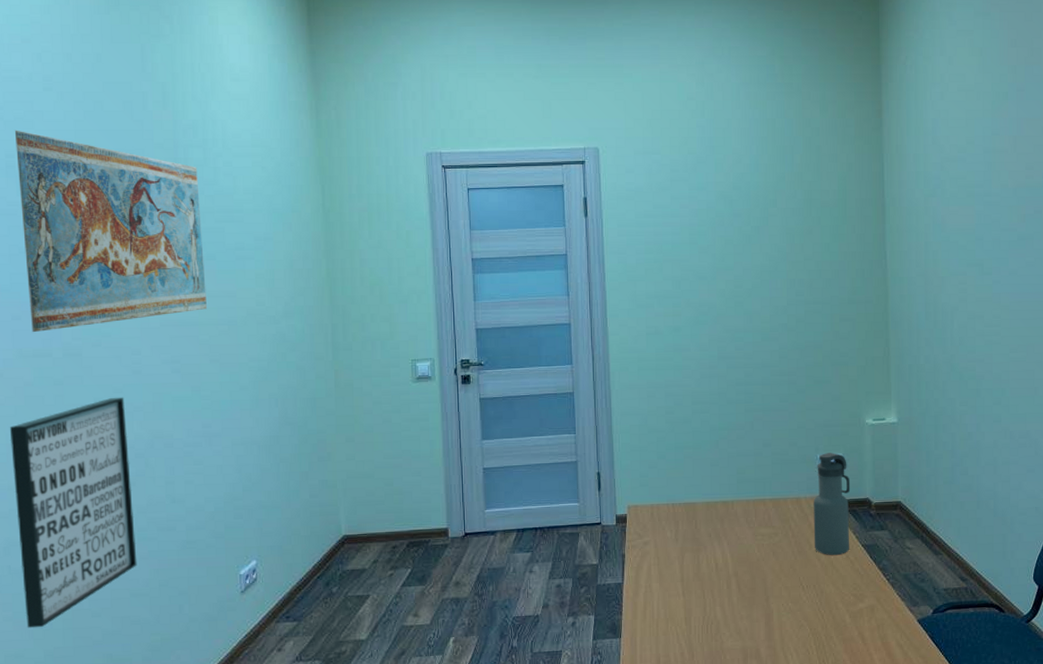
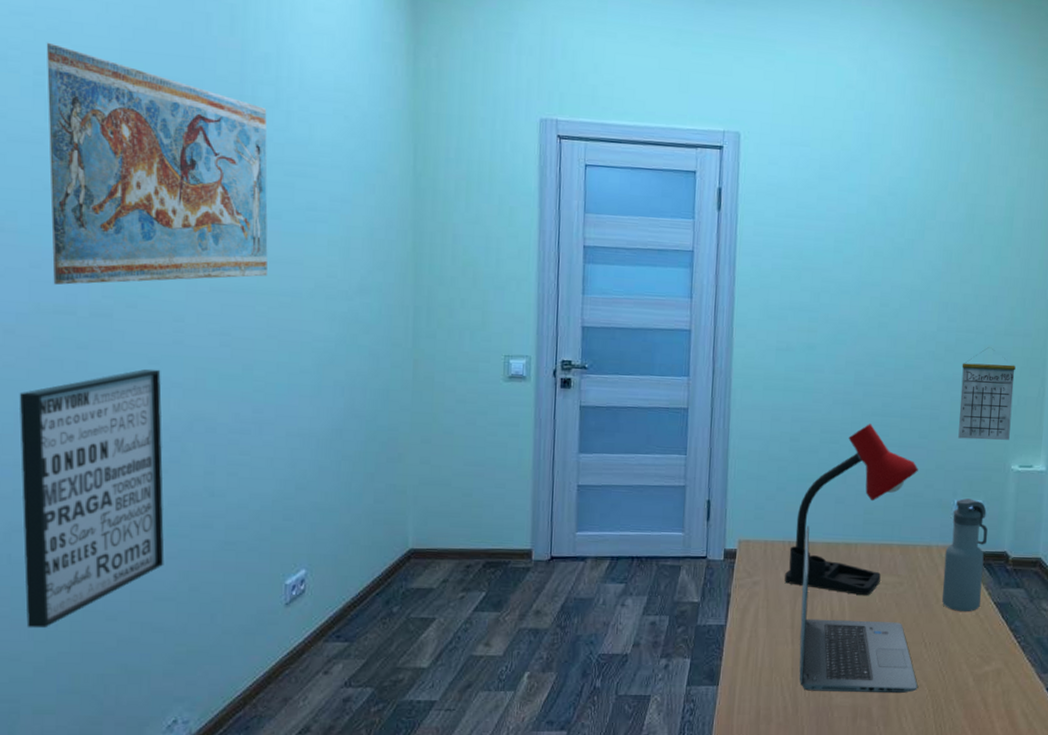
desk lamp: none [672,393,782,548] -> present [784,424,918,596]
laptop: none [686,488,800,637] -> present [799,526,918,694]
calendar: none [812,315,861,400] -> present [958,347,1016,440]

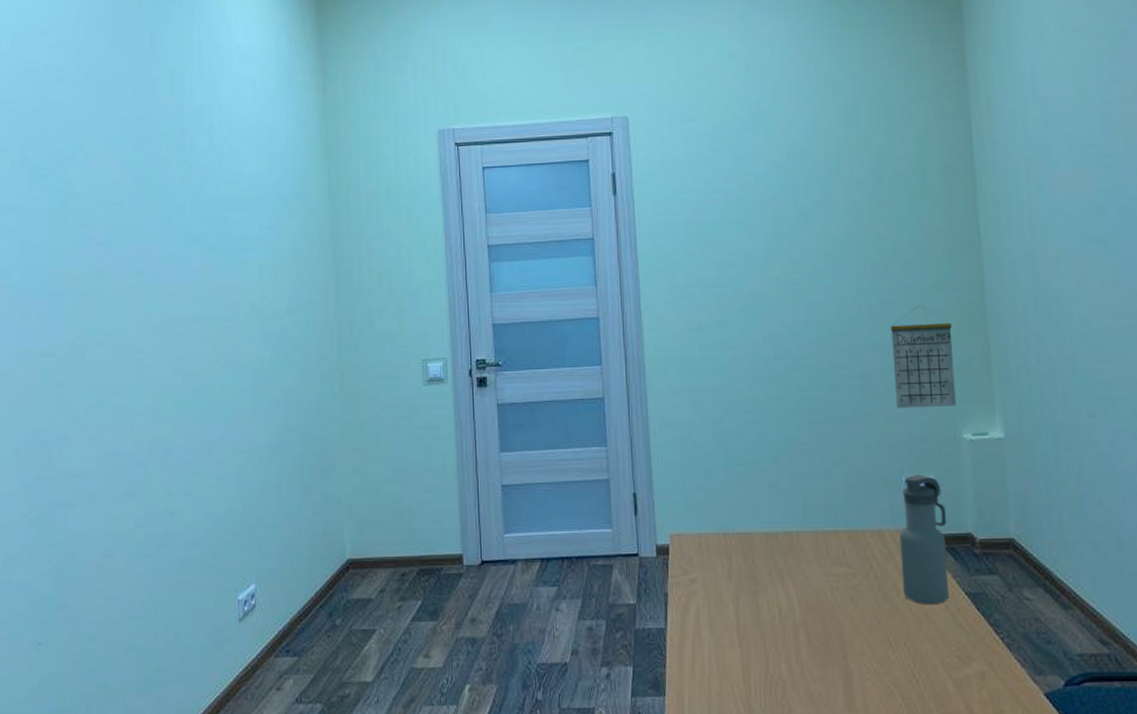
wall art: present [19,368,164,629] -> none [14,399,134,650]
fresco: present [46,42,268,286] -> none [29,122,209,331]
desk lamp: present [784,424,918,596] -> none [723,400,856,591]
laptop: present [799,526,918,694] -> none [740,515,888,703]

